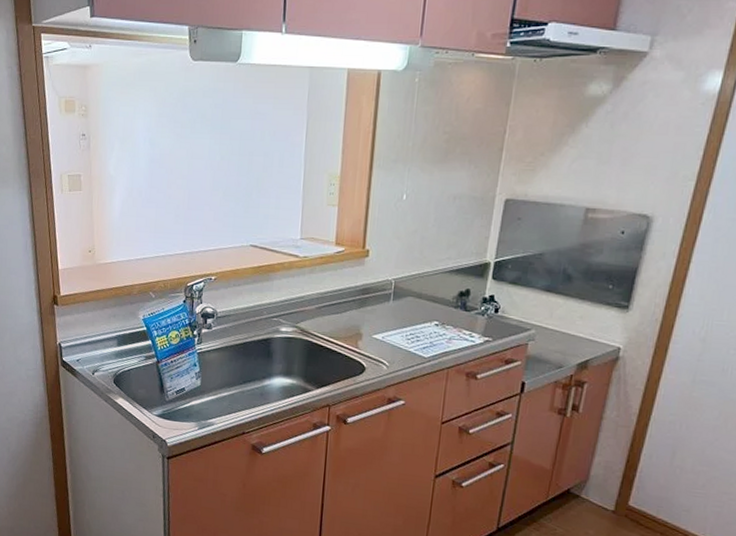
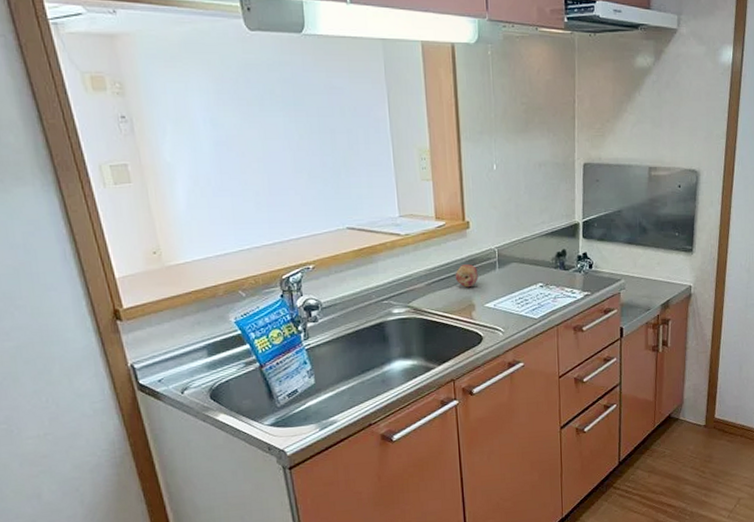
fruit: none [346,292,371,317] -> present [455,264,478,288]

